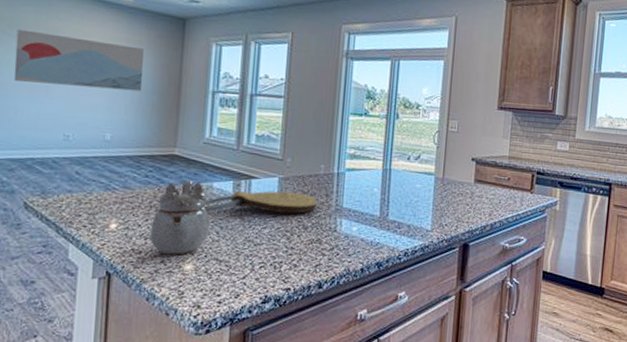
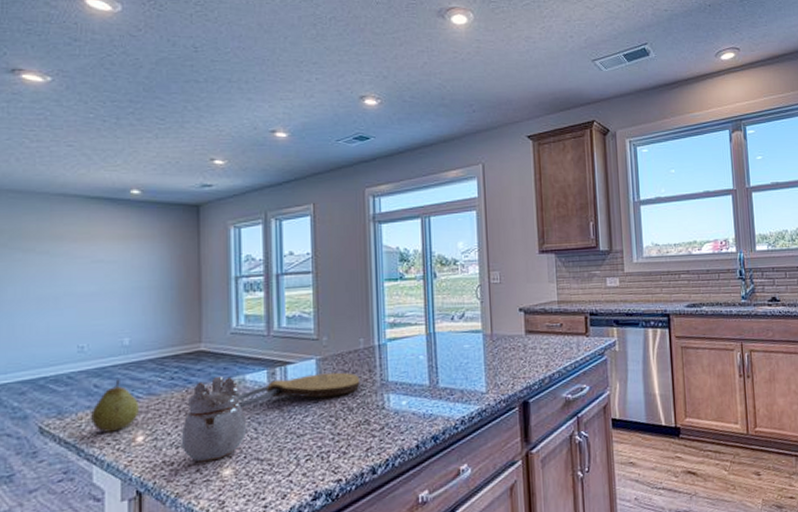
wall art: present [13,29,144,92] -> none [18,240,159,296]
fruit: none [71,169,116,216] -> present [91,379,140,433]

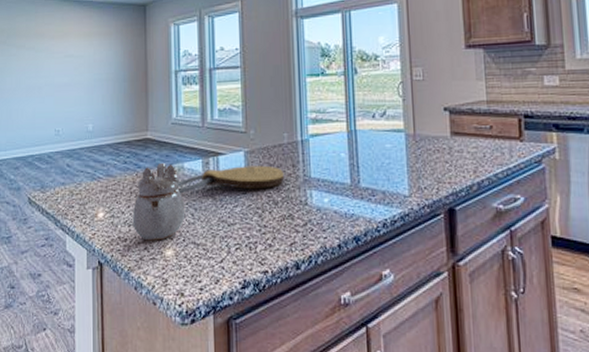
fruit: present [91,379,140,433] -> none [65,160,101,207]

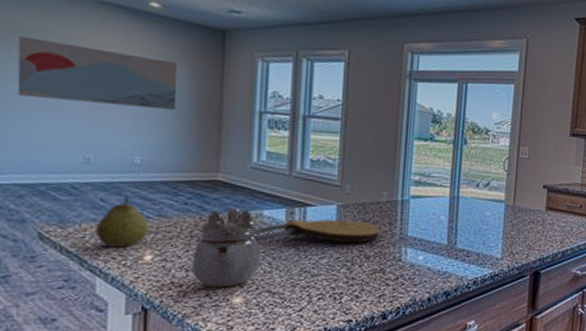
wall art: none [14,37,115,85] -> present [17,35,178,111]
fruit: none [65,160,101,207] -> present [96,196,150,247]

